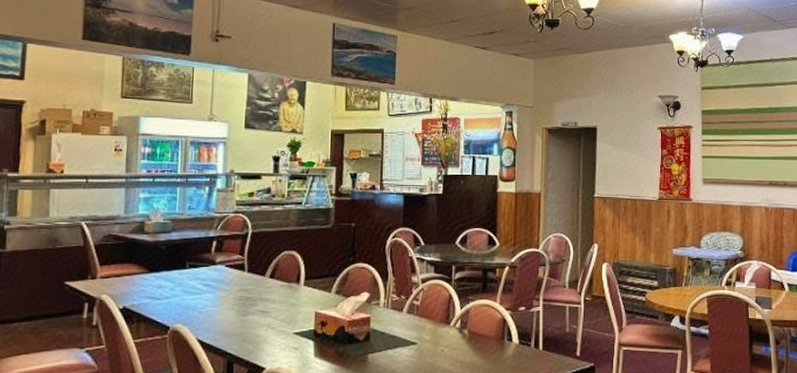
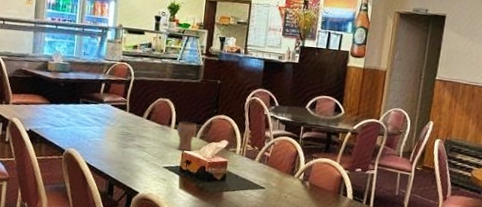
cup: none [307,275,332,310] -> present [177,121,197,151]

